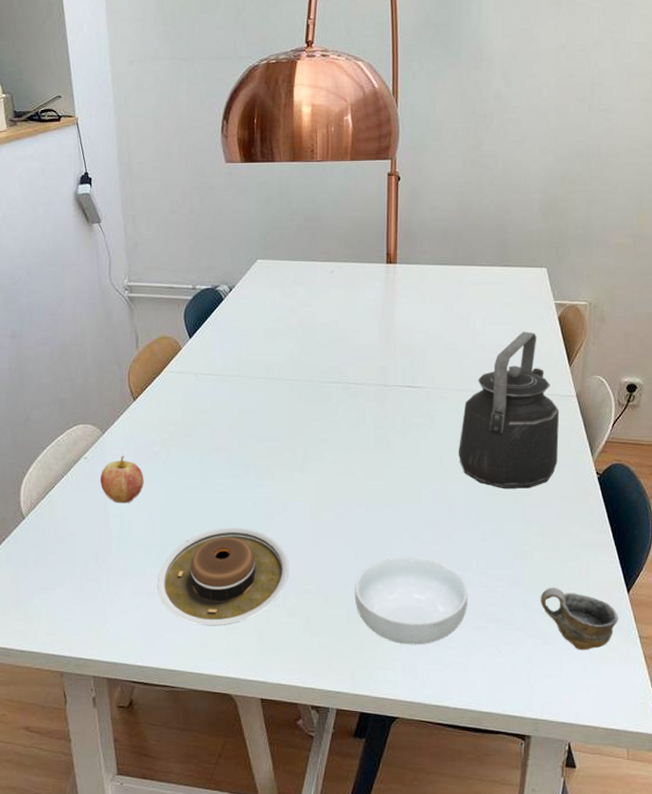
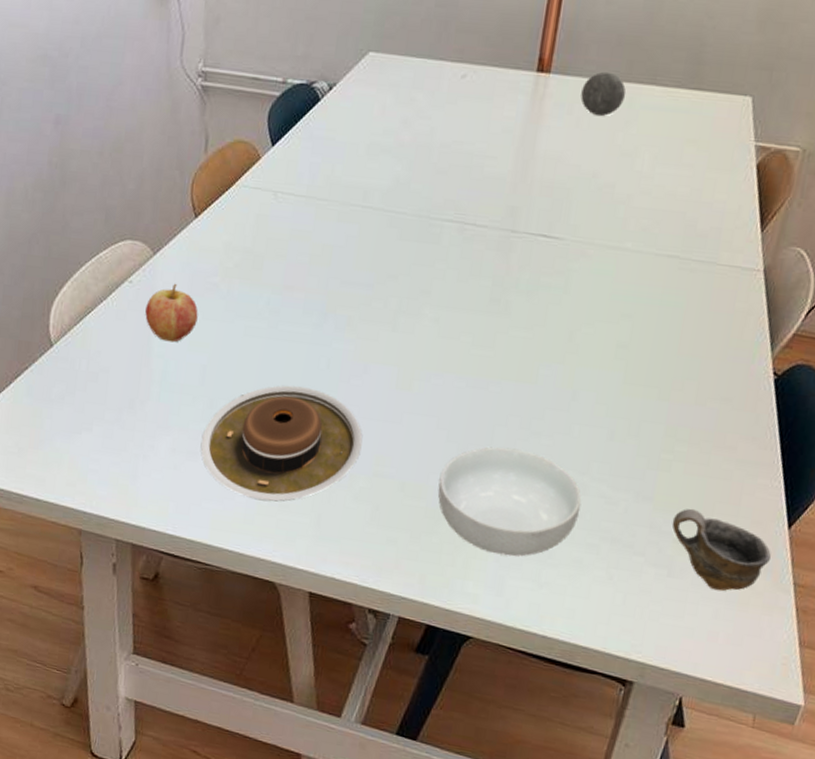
decorative ball: none [422,259,455,291] -> present [580,71,626,116]
kettle: present [459,331,560,489] -> none [595,178,738,383]

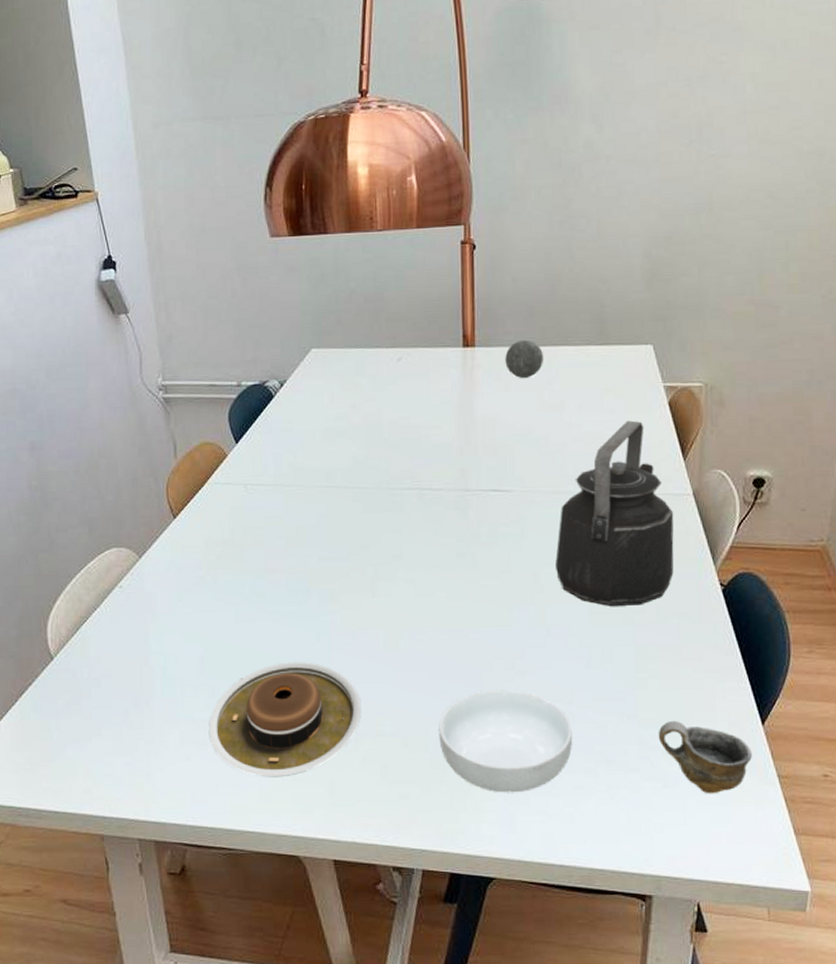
fruit: present [145,283,198,342] -> none [138,582,189,638]
kettle: none [595,178,738,383] -> present [555,420,674,606]

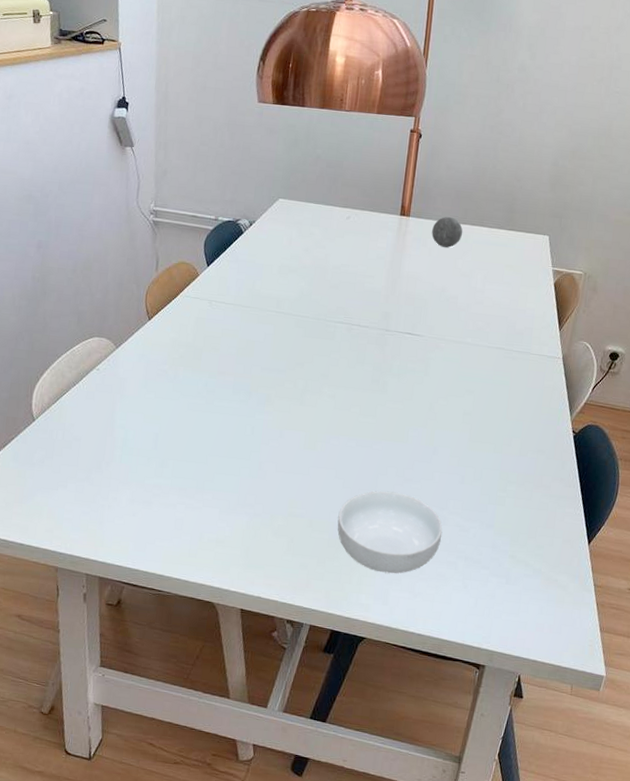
plate: present [208,662,361,778] -> none [154,447,280,539]
kettle: present [555,420,674,606] -> none [448,293,546,440]
cup: present [658,720,752,794] -> none [507,532,577,593]

